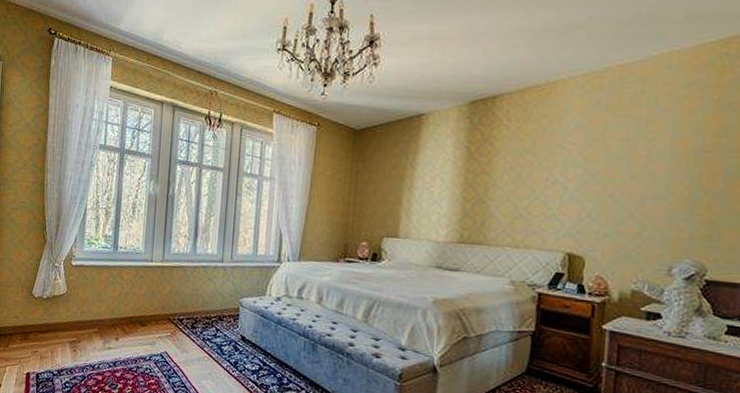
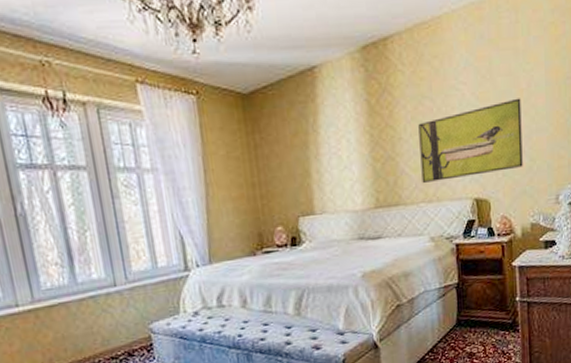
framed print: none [511,164,637,232] -> present [418,98,523,183]

